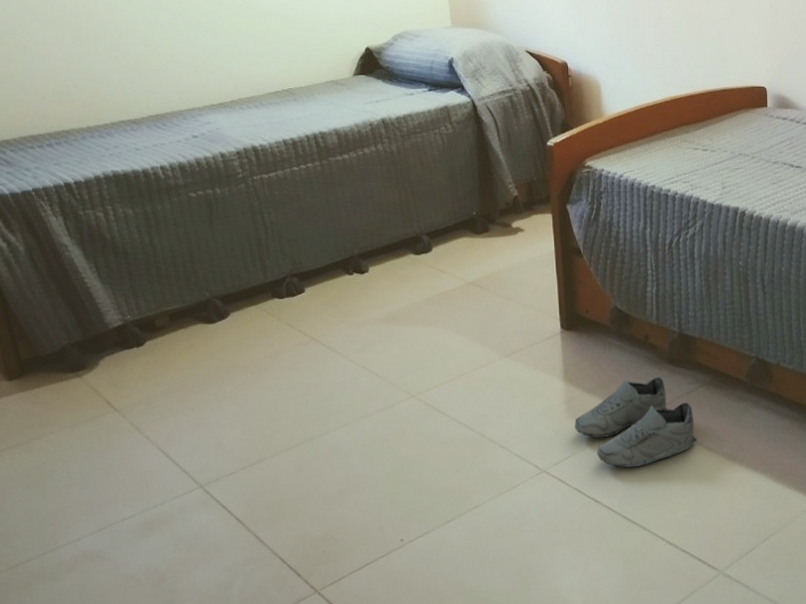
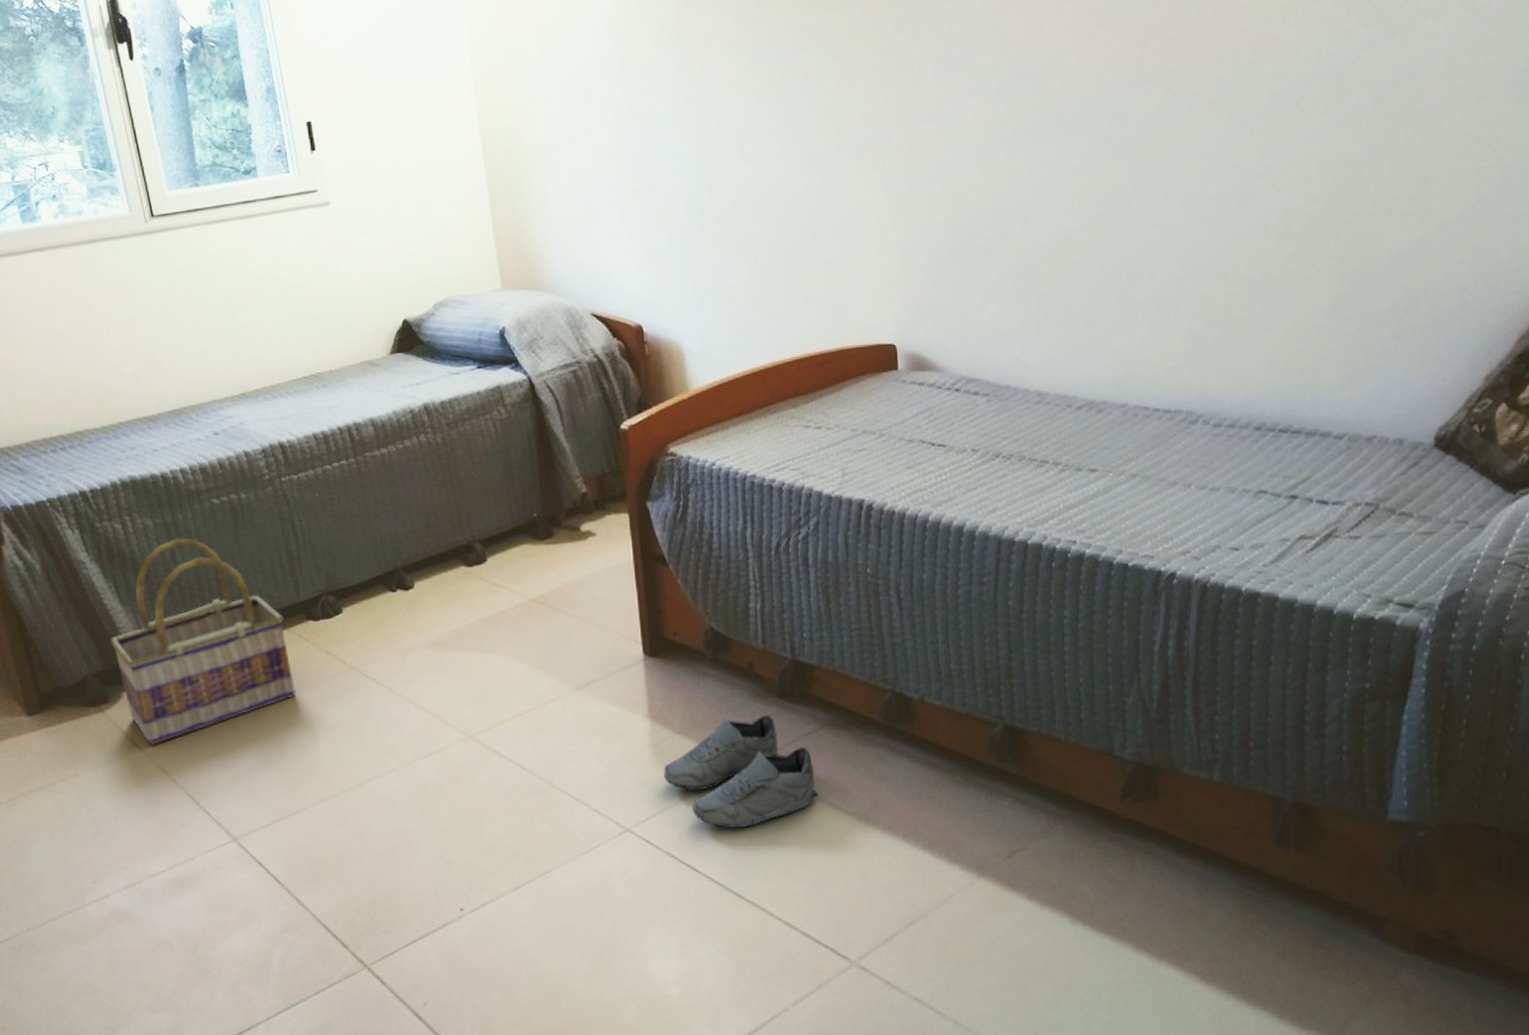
basket: none [89,226,260,406] -> present [109,538,295,745]

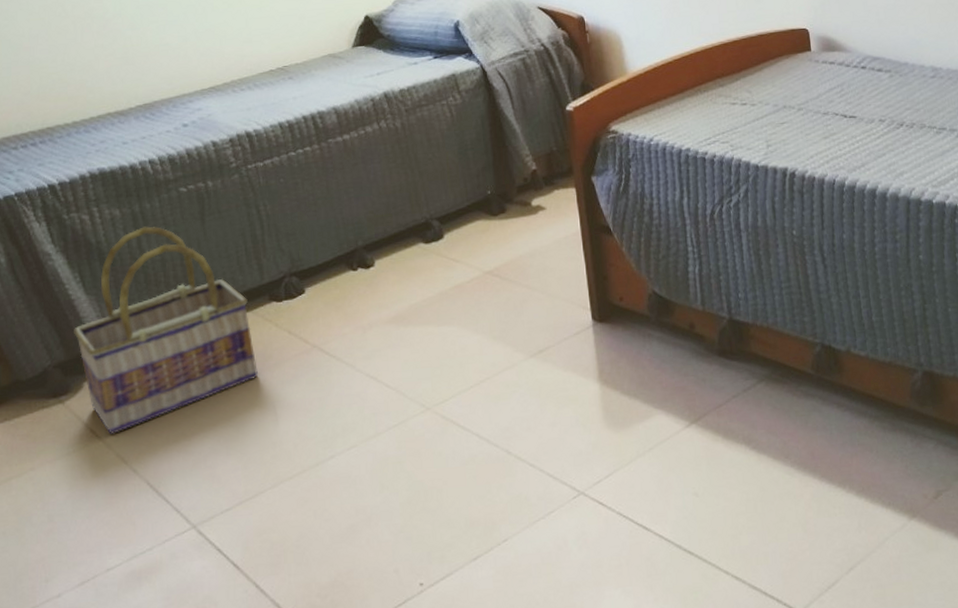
shoe: present [663,714,819,829] -> none [614,372,759,486]

